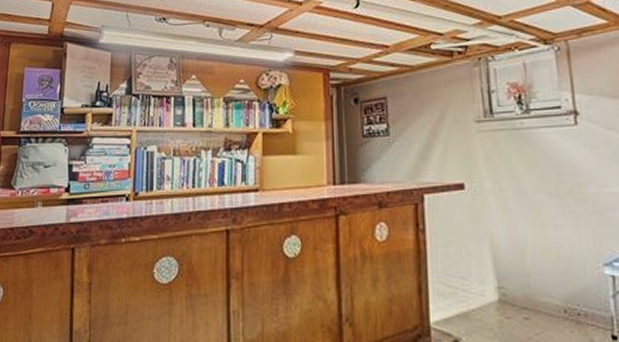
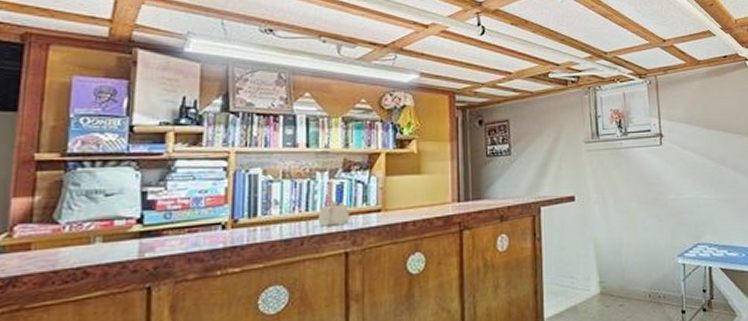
teapot: none [202,179,230,203] -> present [317,201,350,227]

